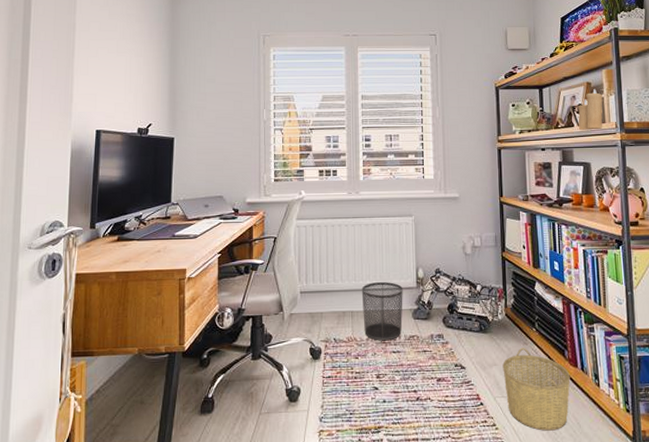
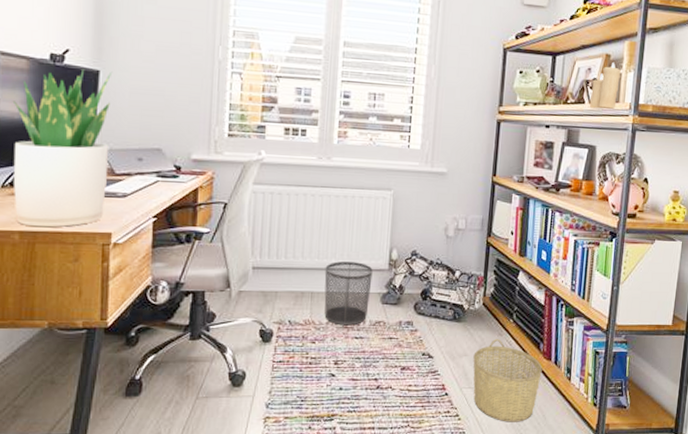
planter: none [111,137,184,268] -> present [13,69,113,228]

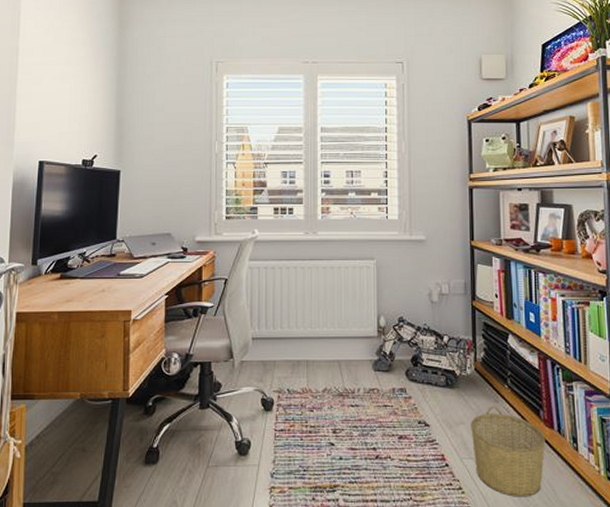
planter: present [13,69,113,228] -> none [53,170,131,308]
waste bin: present [324,261,373,326] -> none [318,330,363,394]
candle: present [590,63,621,110] -> none [559,124,587,169]

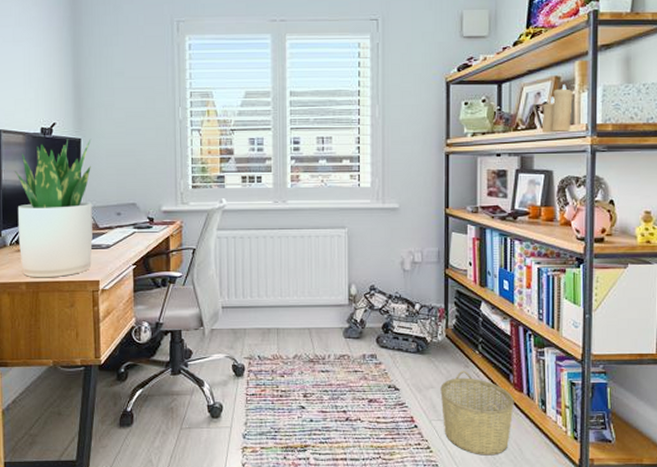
planter: none [53,170,131,308] -> present [15,138,93,278]
candle: none [559,124,587,169] -> present [542,85,573,133]

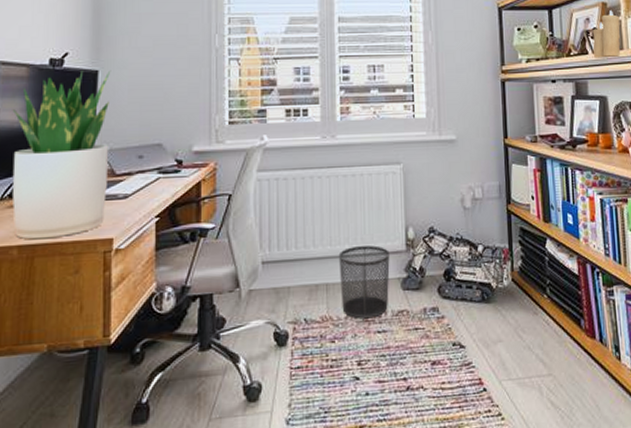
waste bin: none [288,299,334,360] -> present [338,245,390,319]
basket: present [440,370,514,456] -> none [509,318,588,418]

